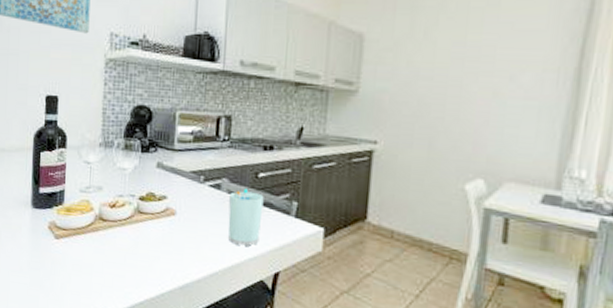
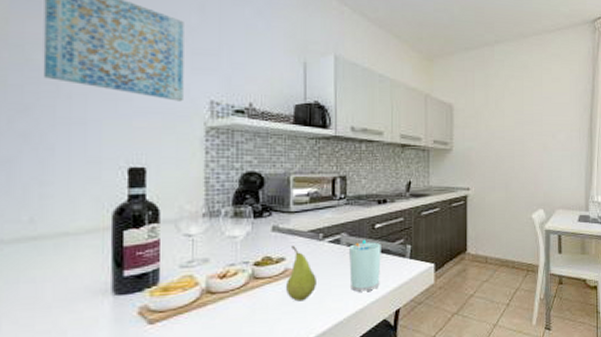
fruit: none [165,184,195,244] -> present [285,245,316,302]

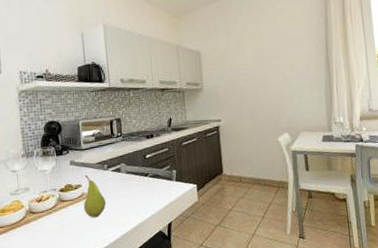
cup: present [349,239,381,292] -> none [128,167,154,209]

